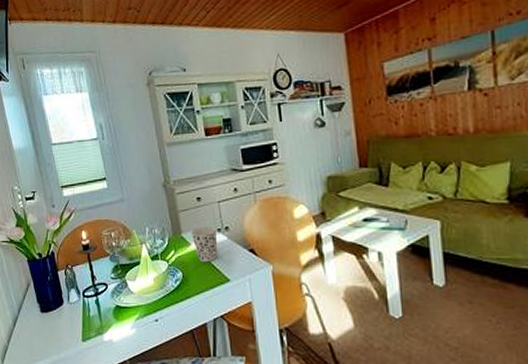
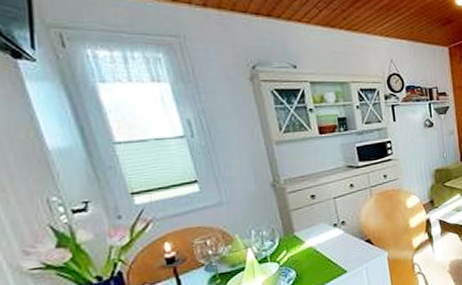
cup: present [191,226,217,263] -> none [305,221,334,259]

